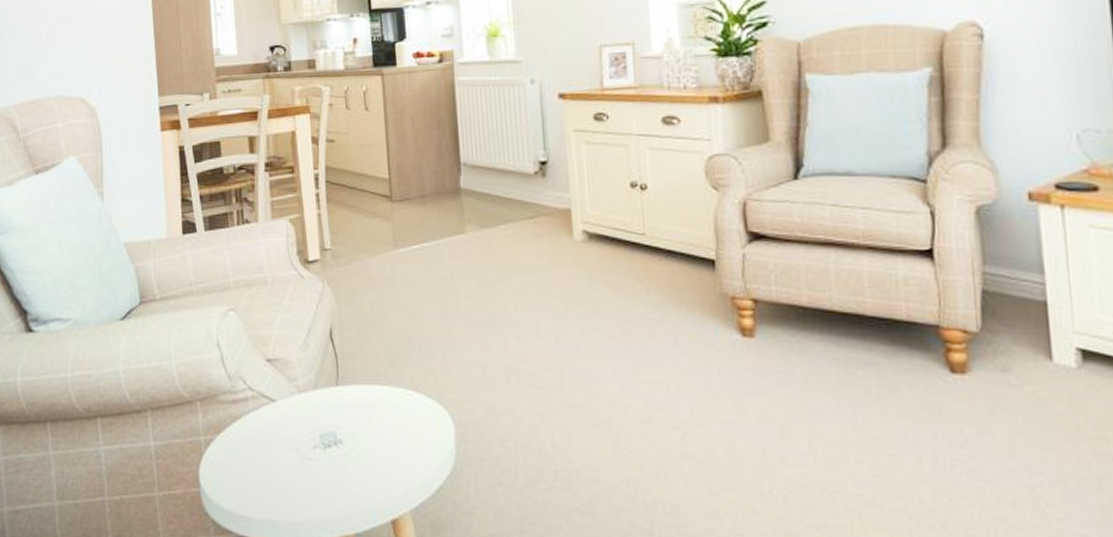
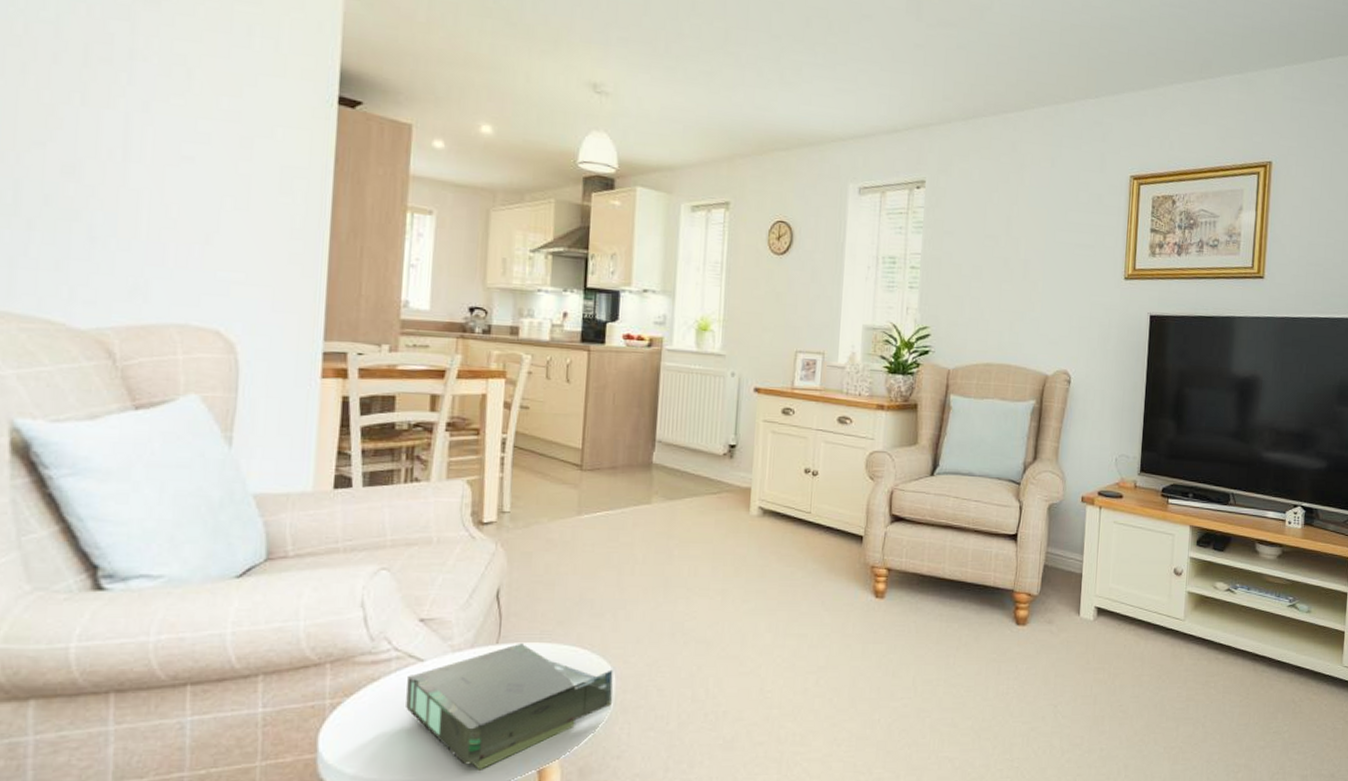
box: none [264,384,454,516] -> present [406,642,613,770]

